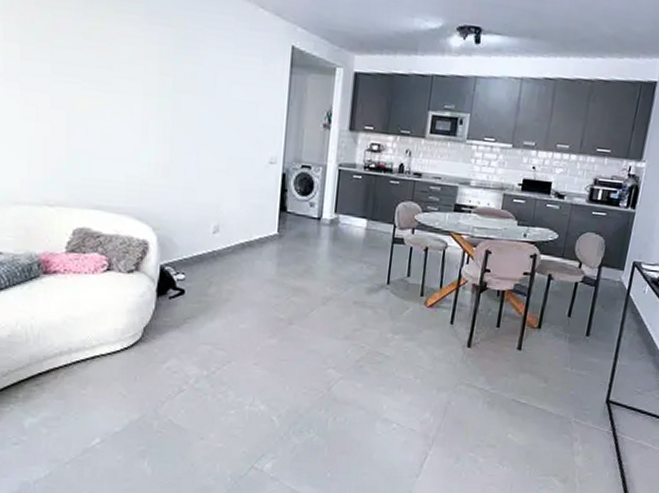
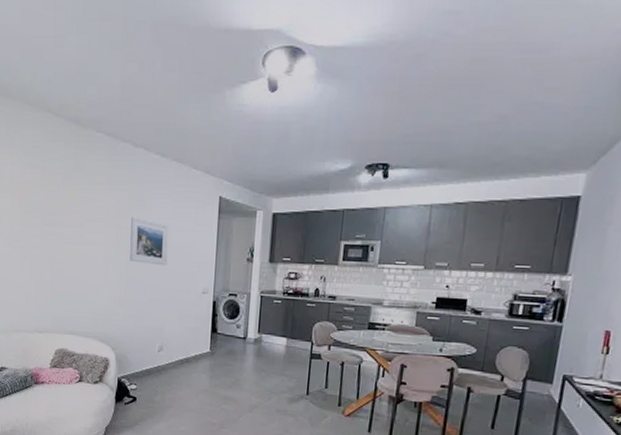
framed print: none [177,61,228,127] -> present [130,217,169,266]

